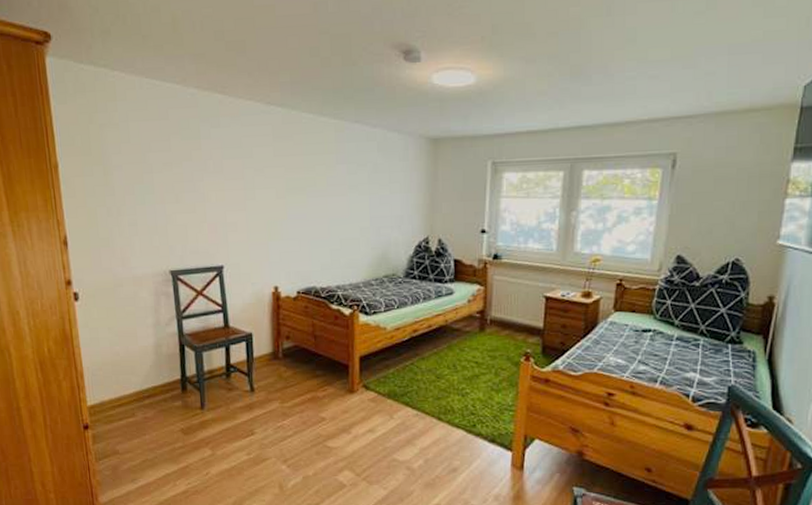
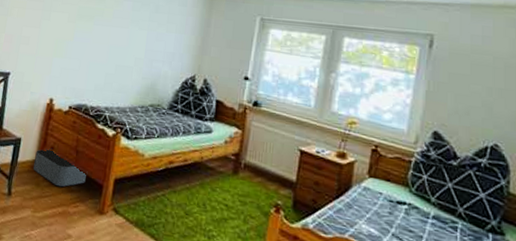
storage bin: none [271,338,329,375] -> present [33,148,86,187]

